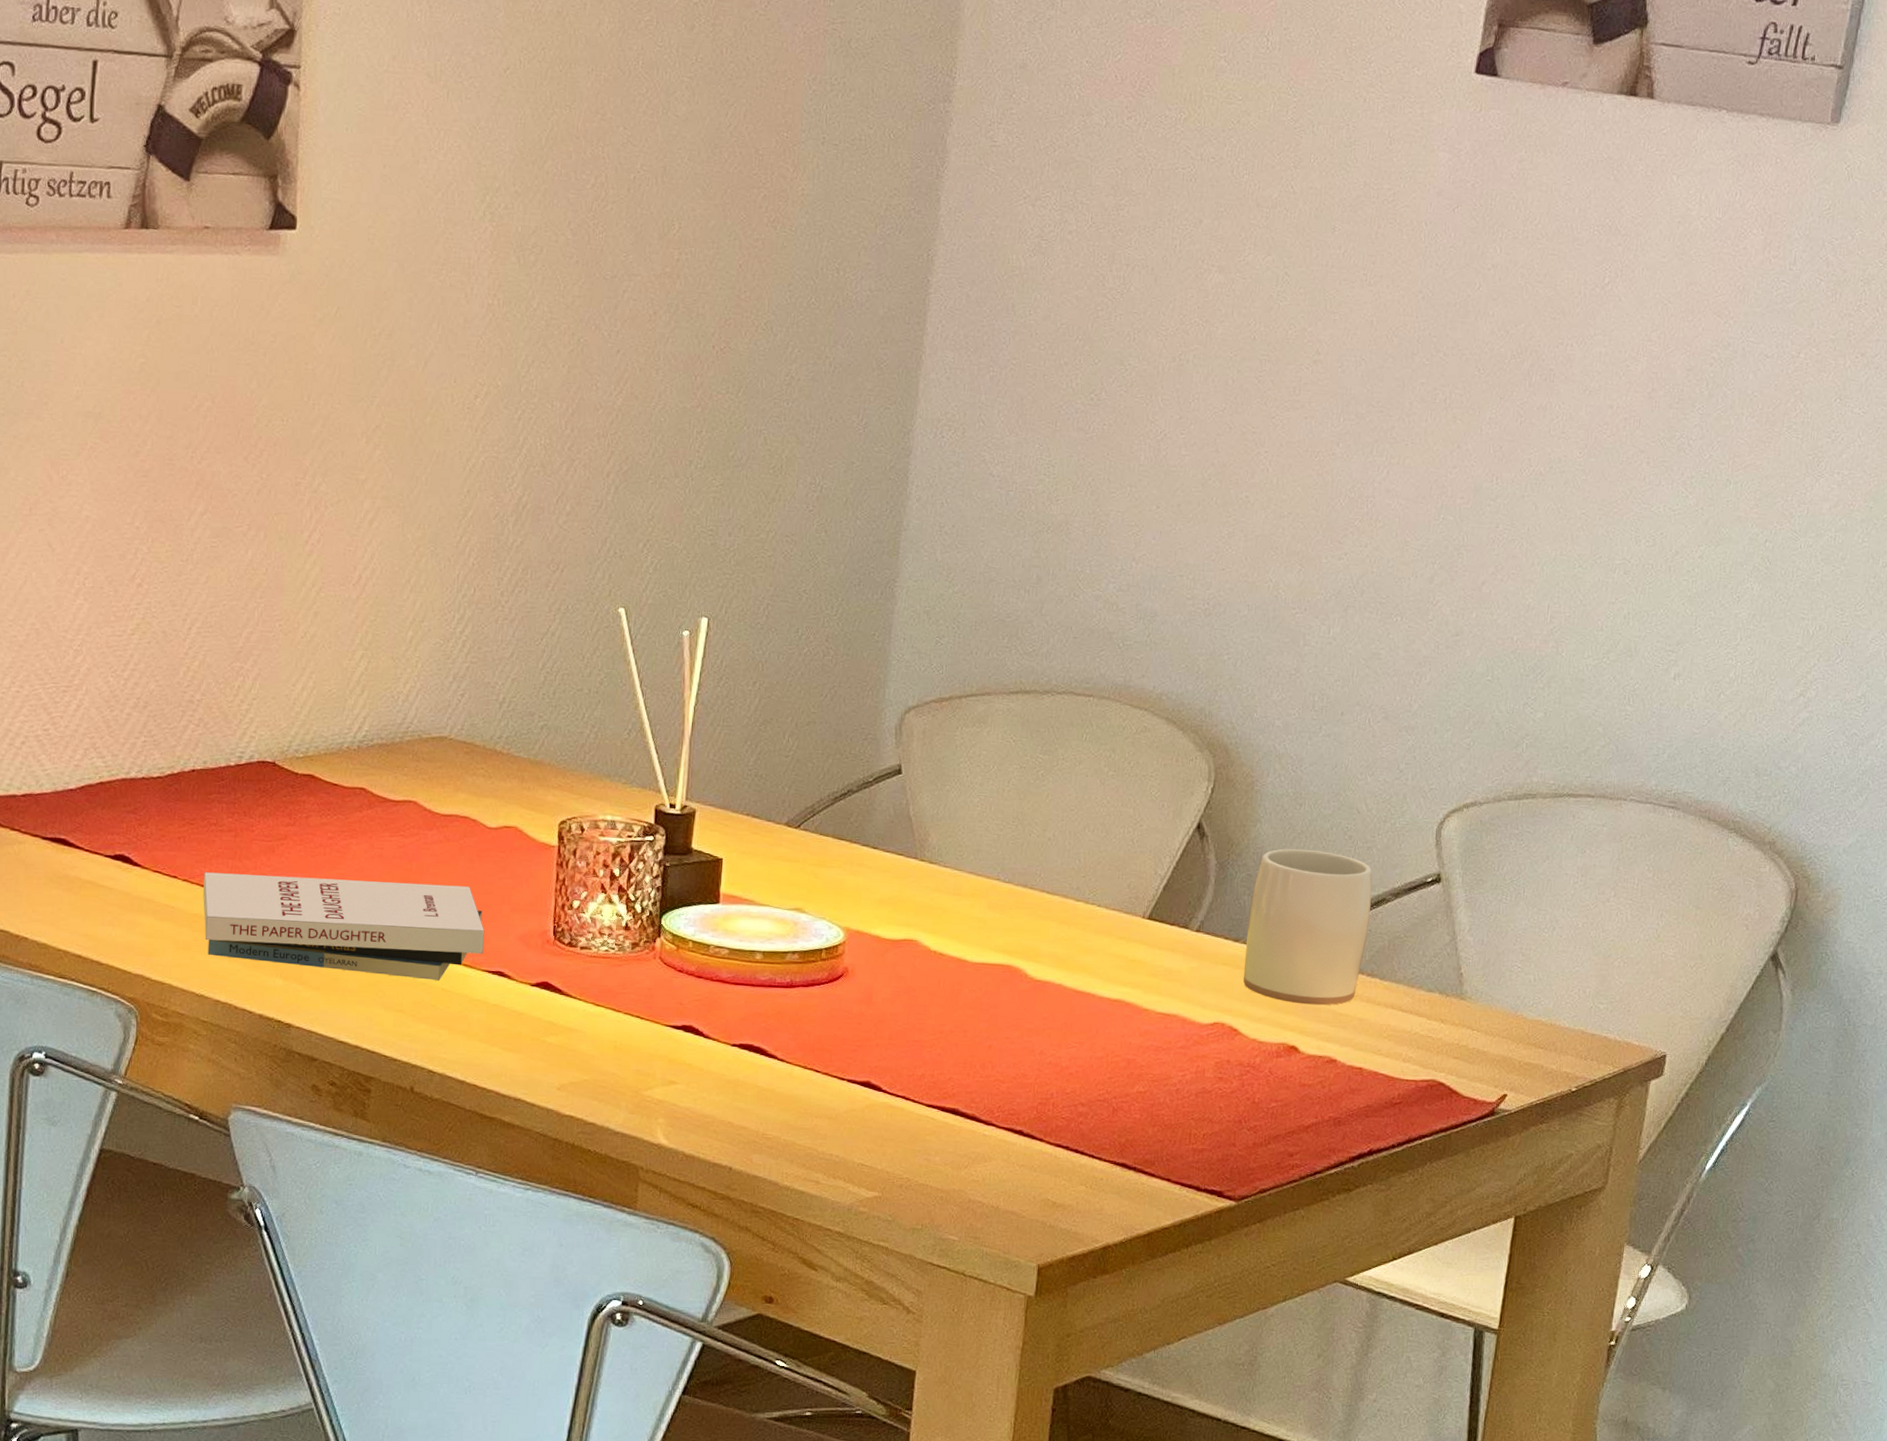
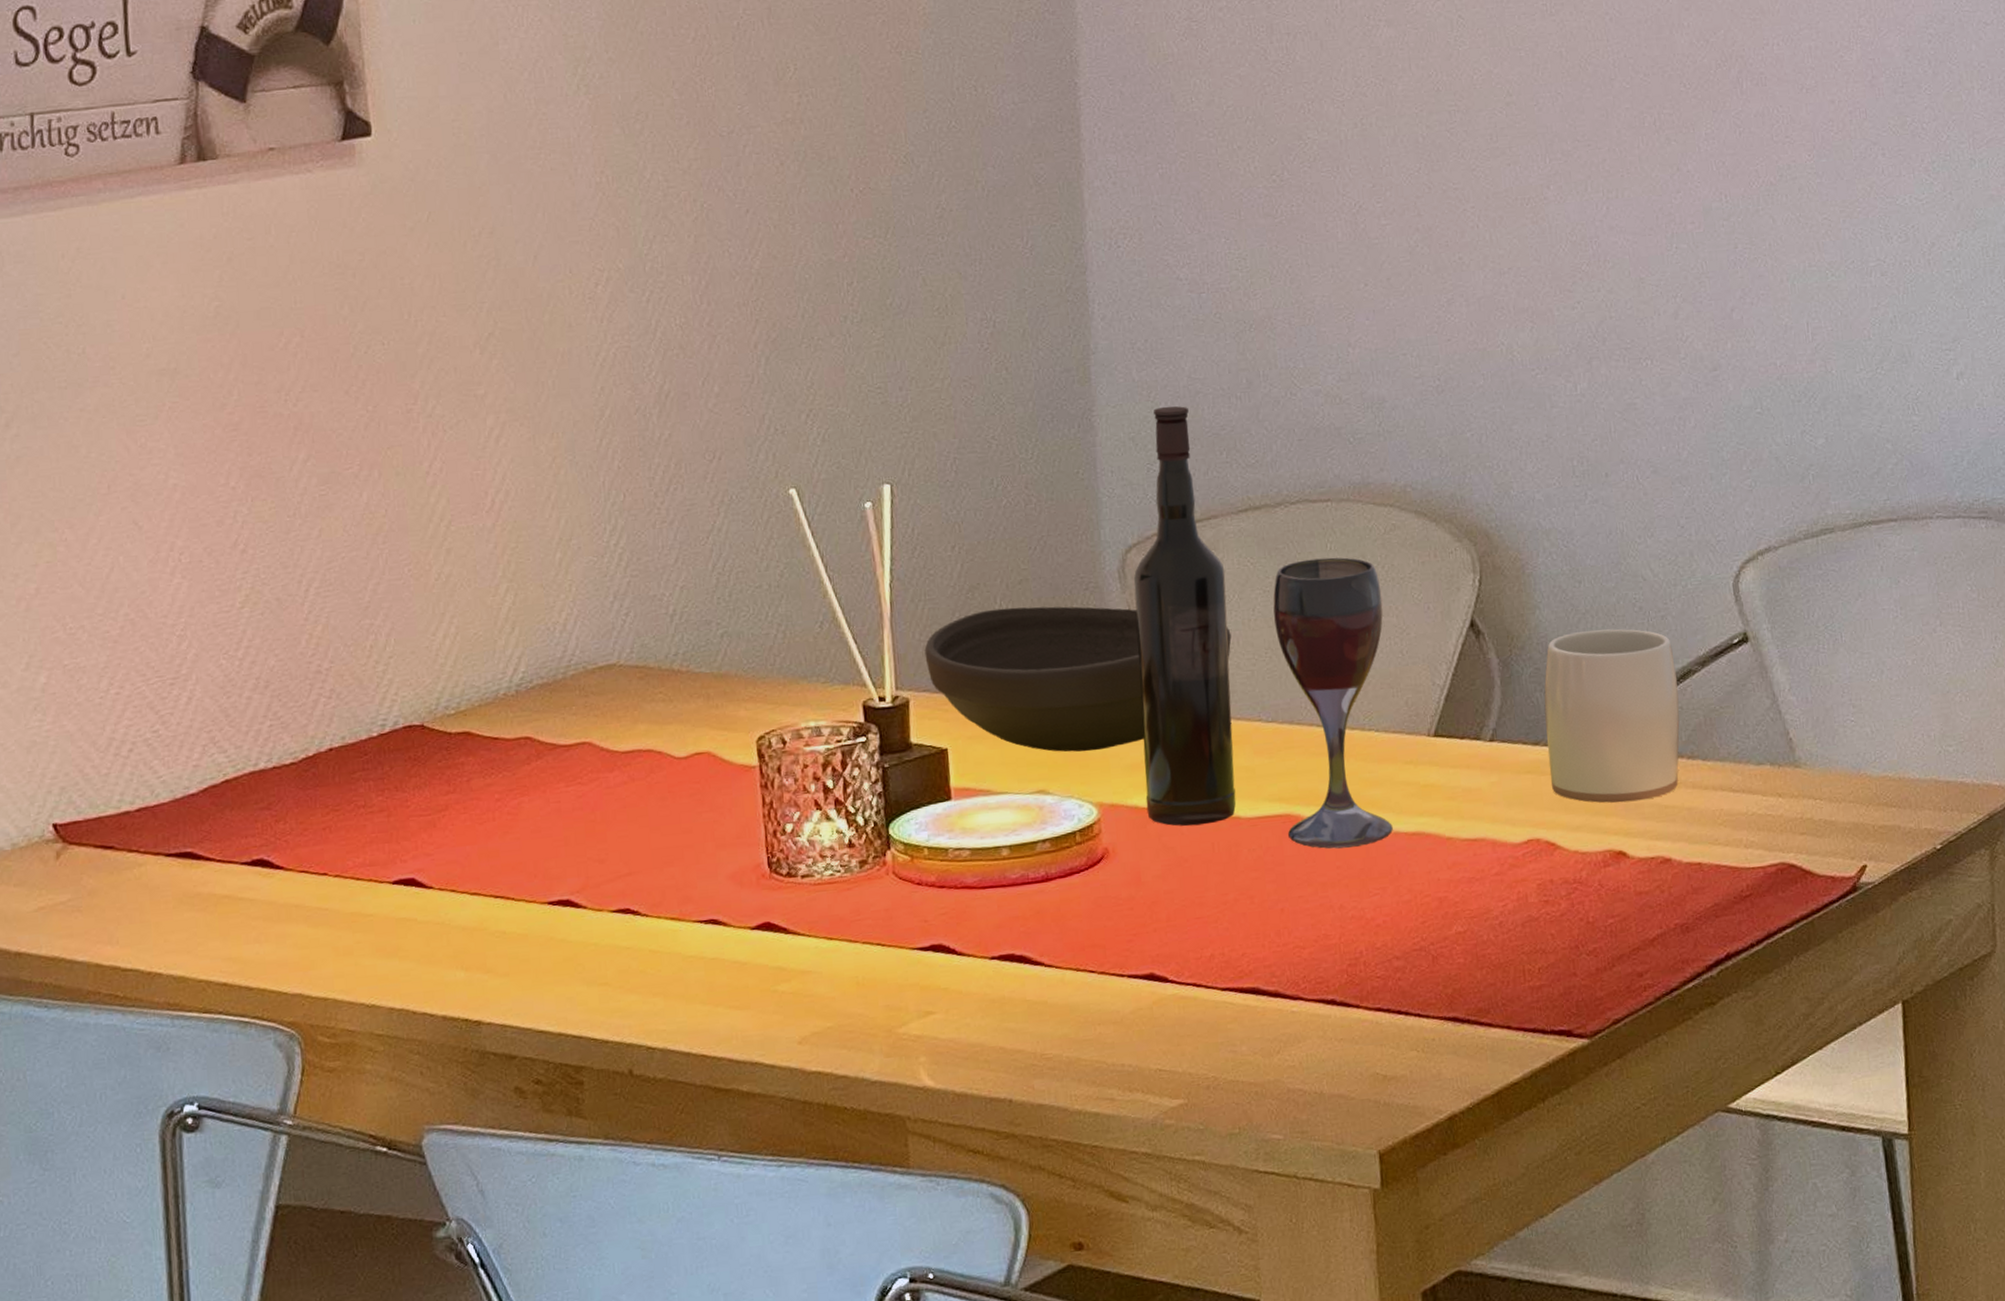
books: present [203,872,485,981] -> none [358,828,692,958]
bowl: none [715,743,986,882] -> present [924,606,1232,752]
wine bottle: none [886,588,990,962] -> present [1133,406,1237,827]
cup: none [1005,745,1124,1004] -> present [1272,557,1393,849]

